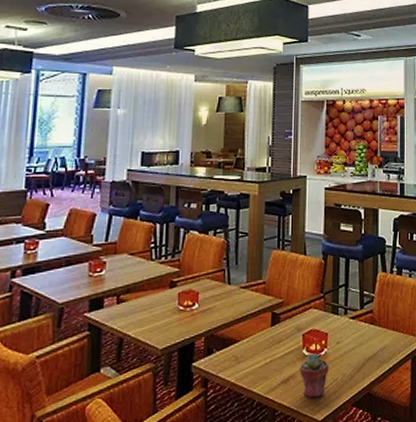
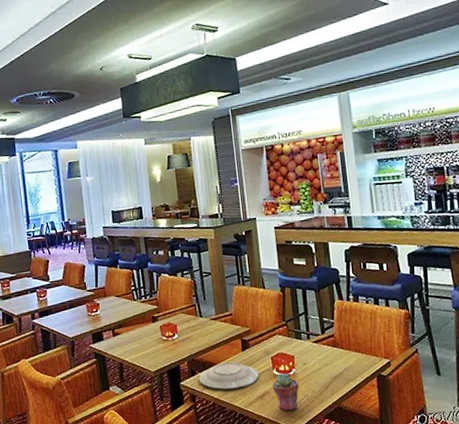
plate: none [215,339,286,372] -> present [198,362,259,390]

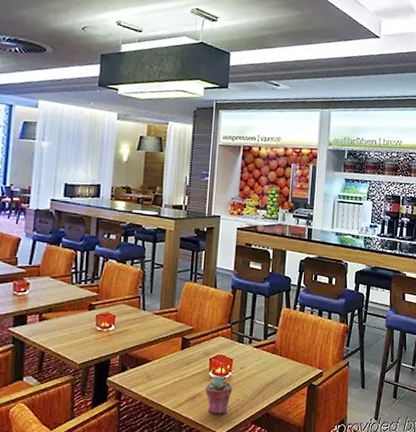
plate: present [198,362,259,390] -> none [128,360,193,388]

